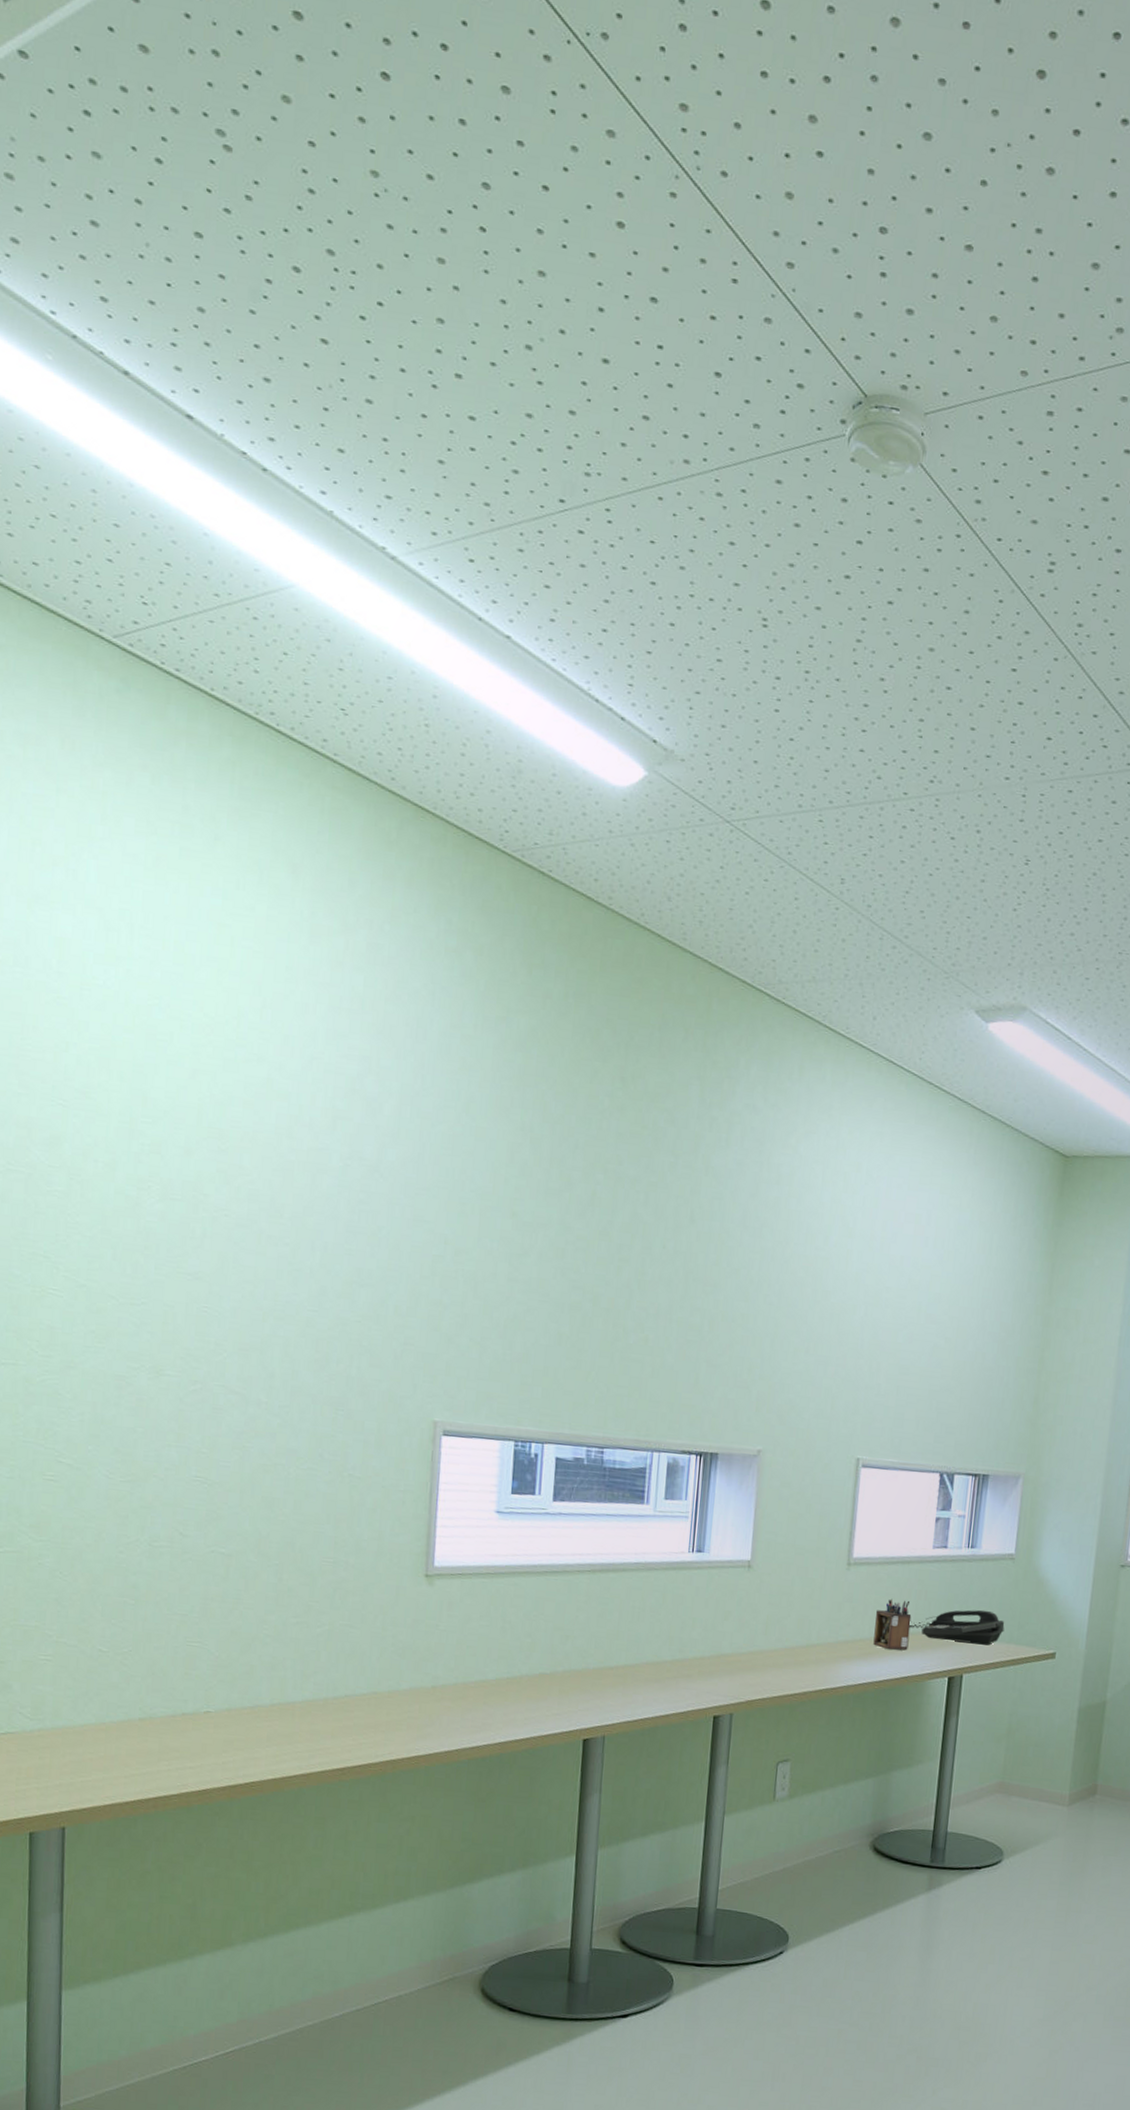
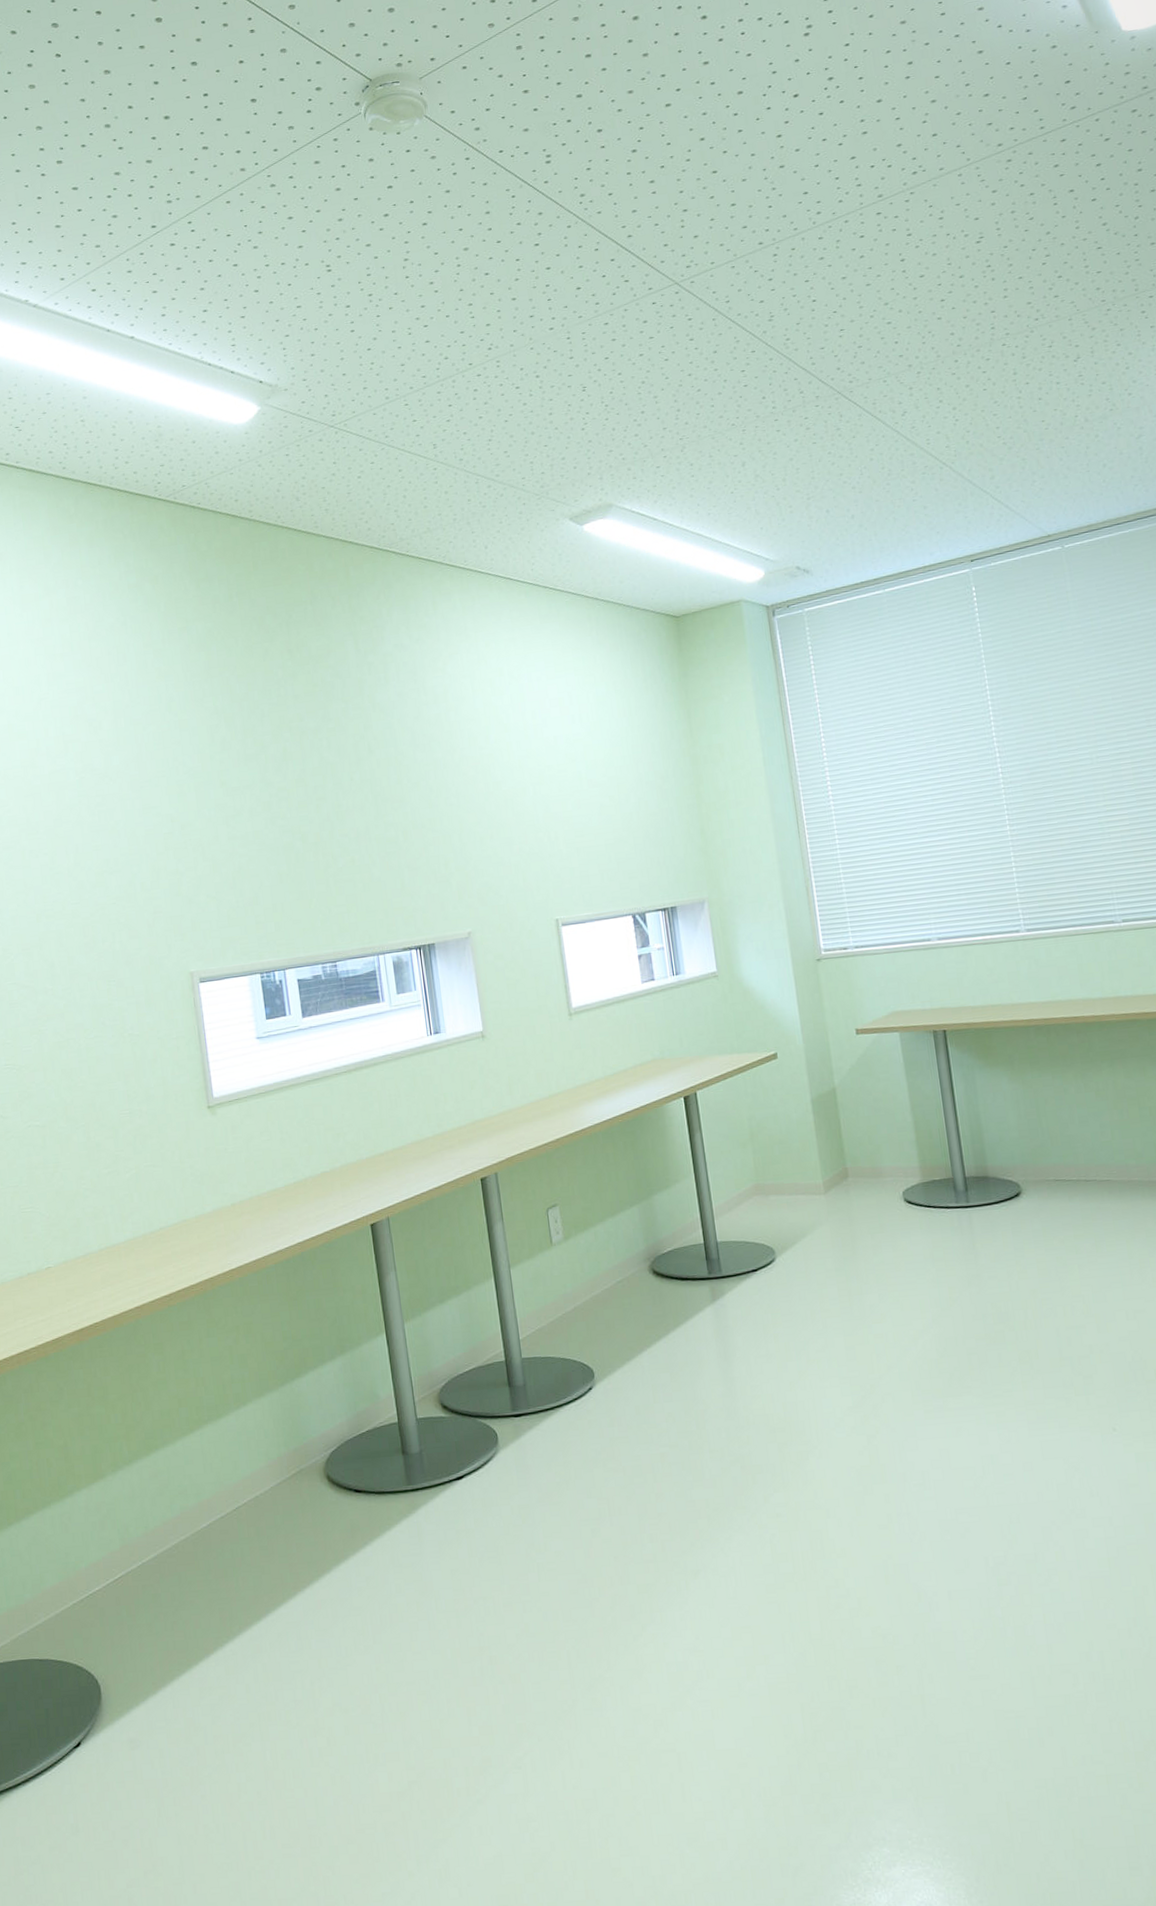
desk organizer: present [873,1598,912,1651] -> none [604,1035,641,1084]
telephone: present [909,1609,1005,1646] -> none [637,1028,725,1066]

